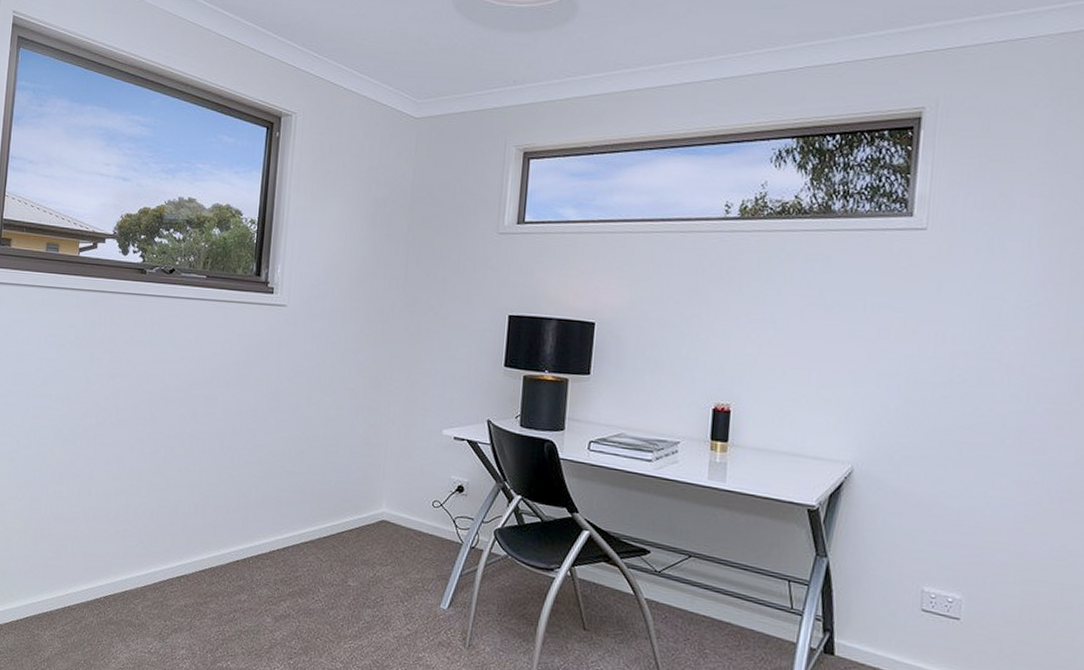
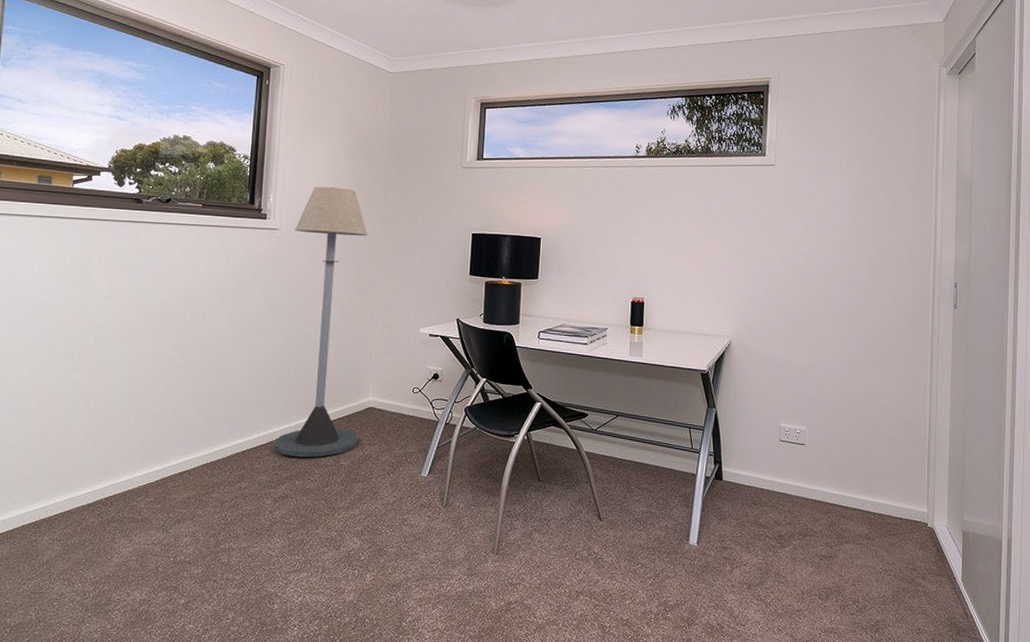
floor lamp: none [275,255,385,574] -> present [274,186,368,458]

